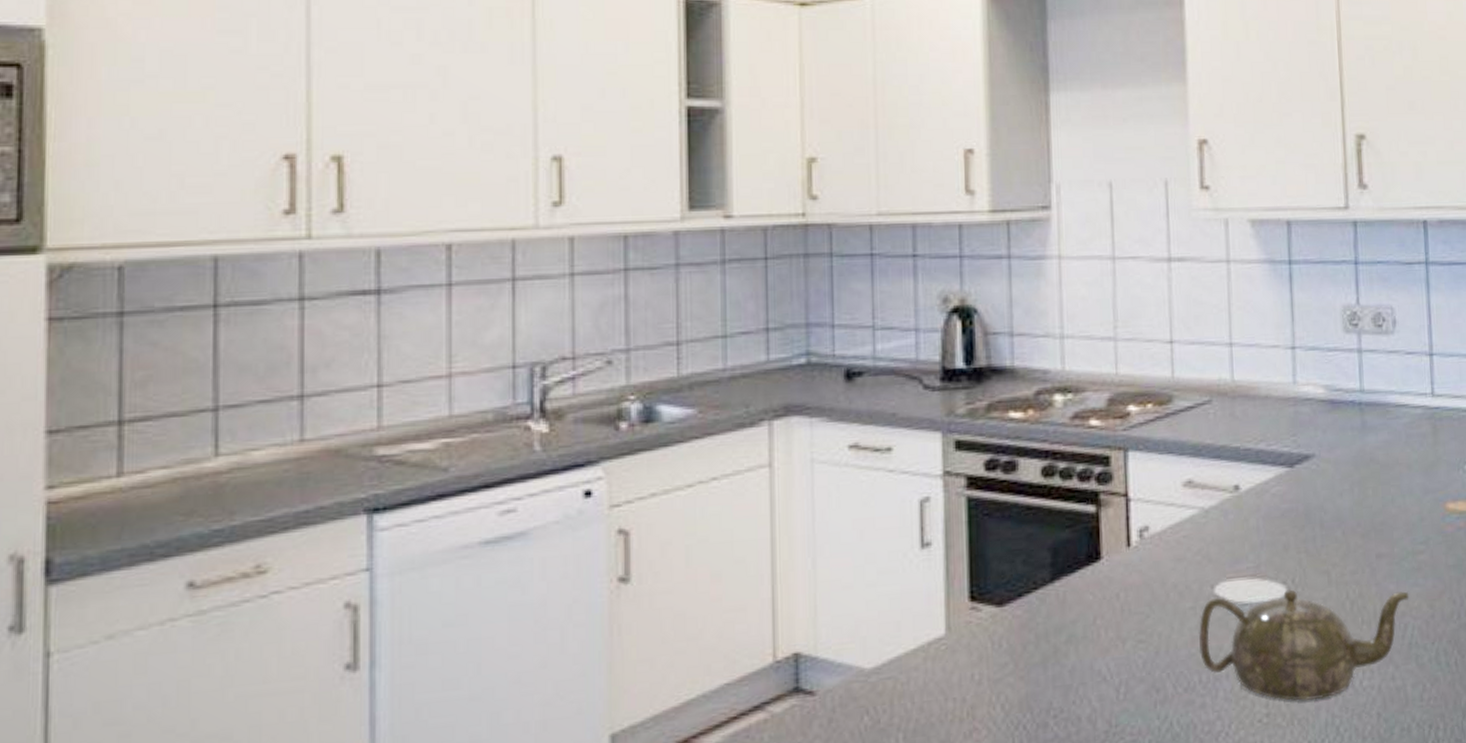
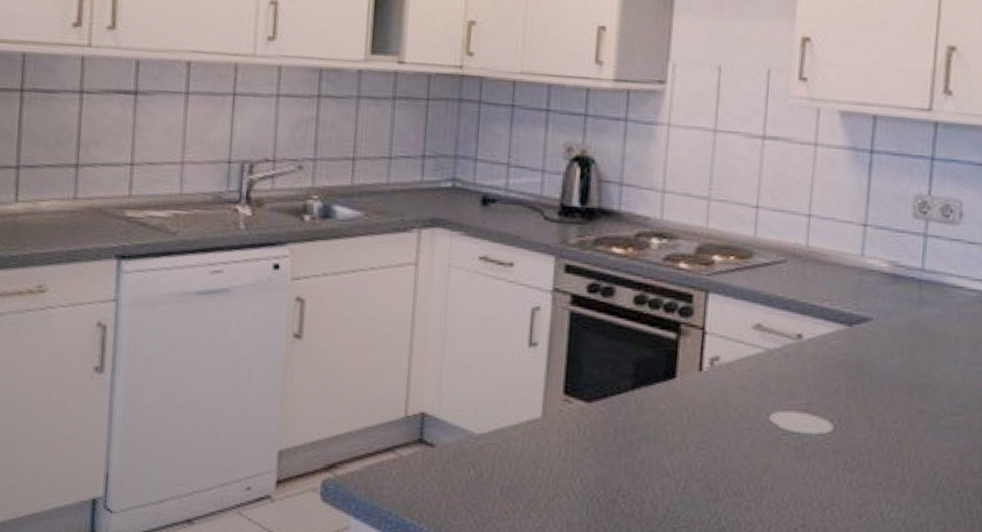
teapot: present [1199,588,1409,701] -> none [751,423,943,521]

